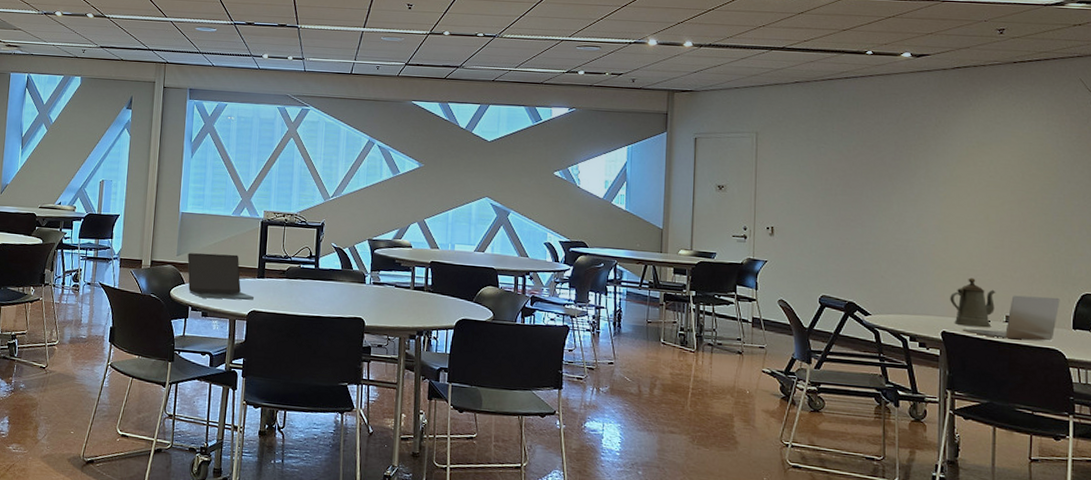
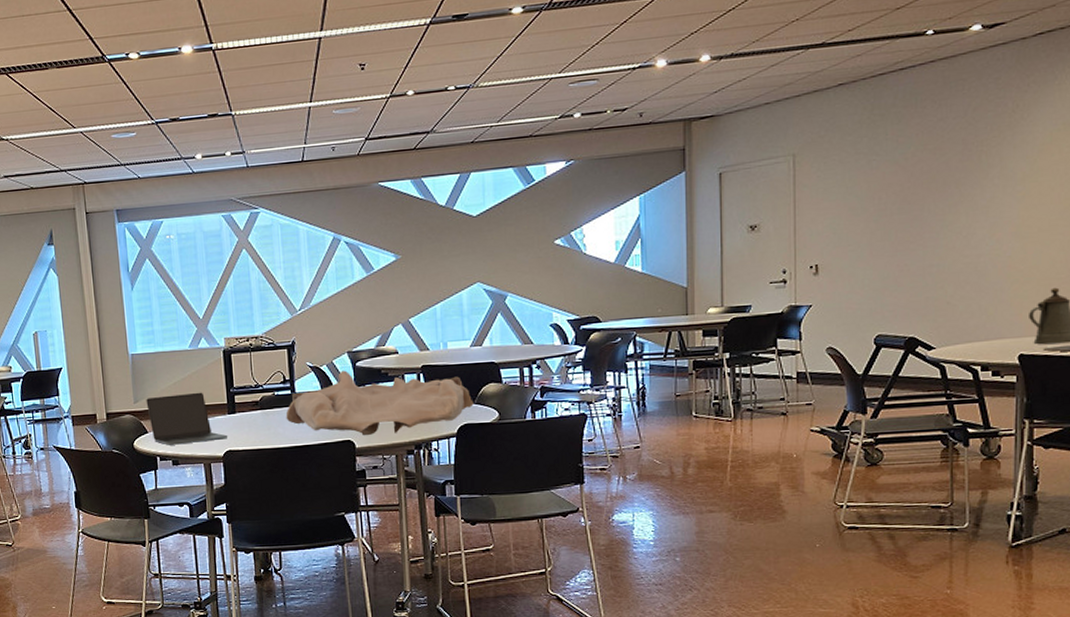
jacket: none [307,255,472,318] -> present [285,370,474,436]

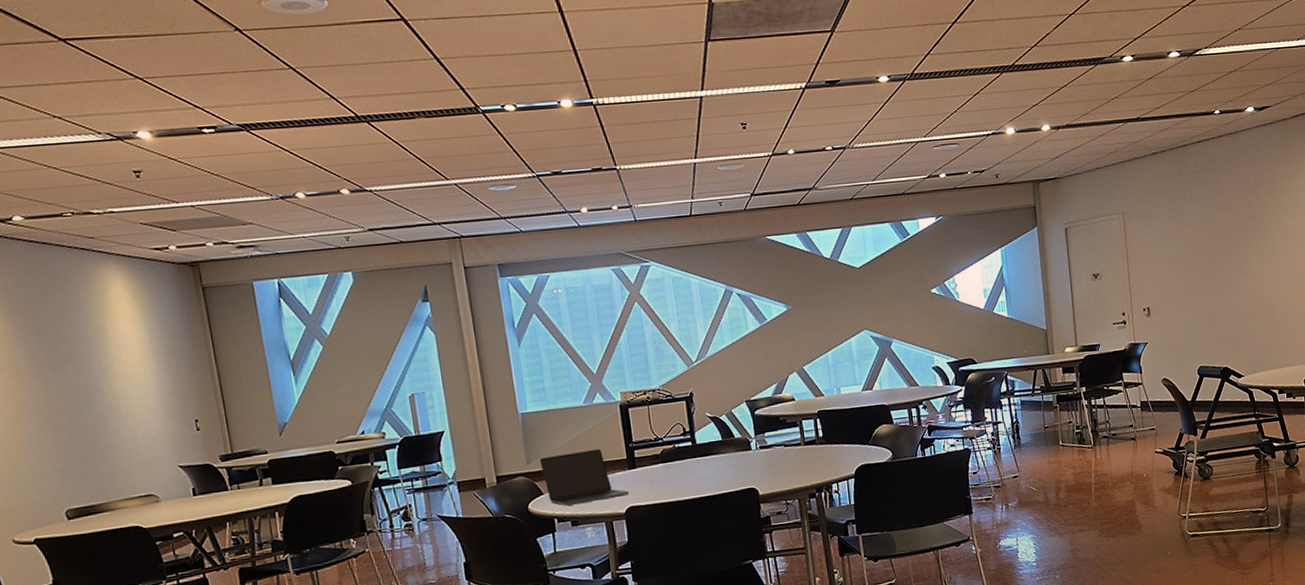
jacket: present [285,370,474,436] -> none [687,419,869,483]

